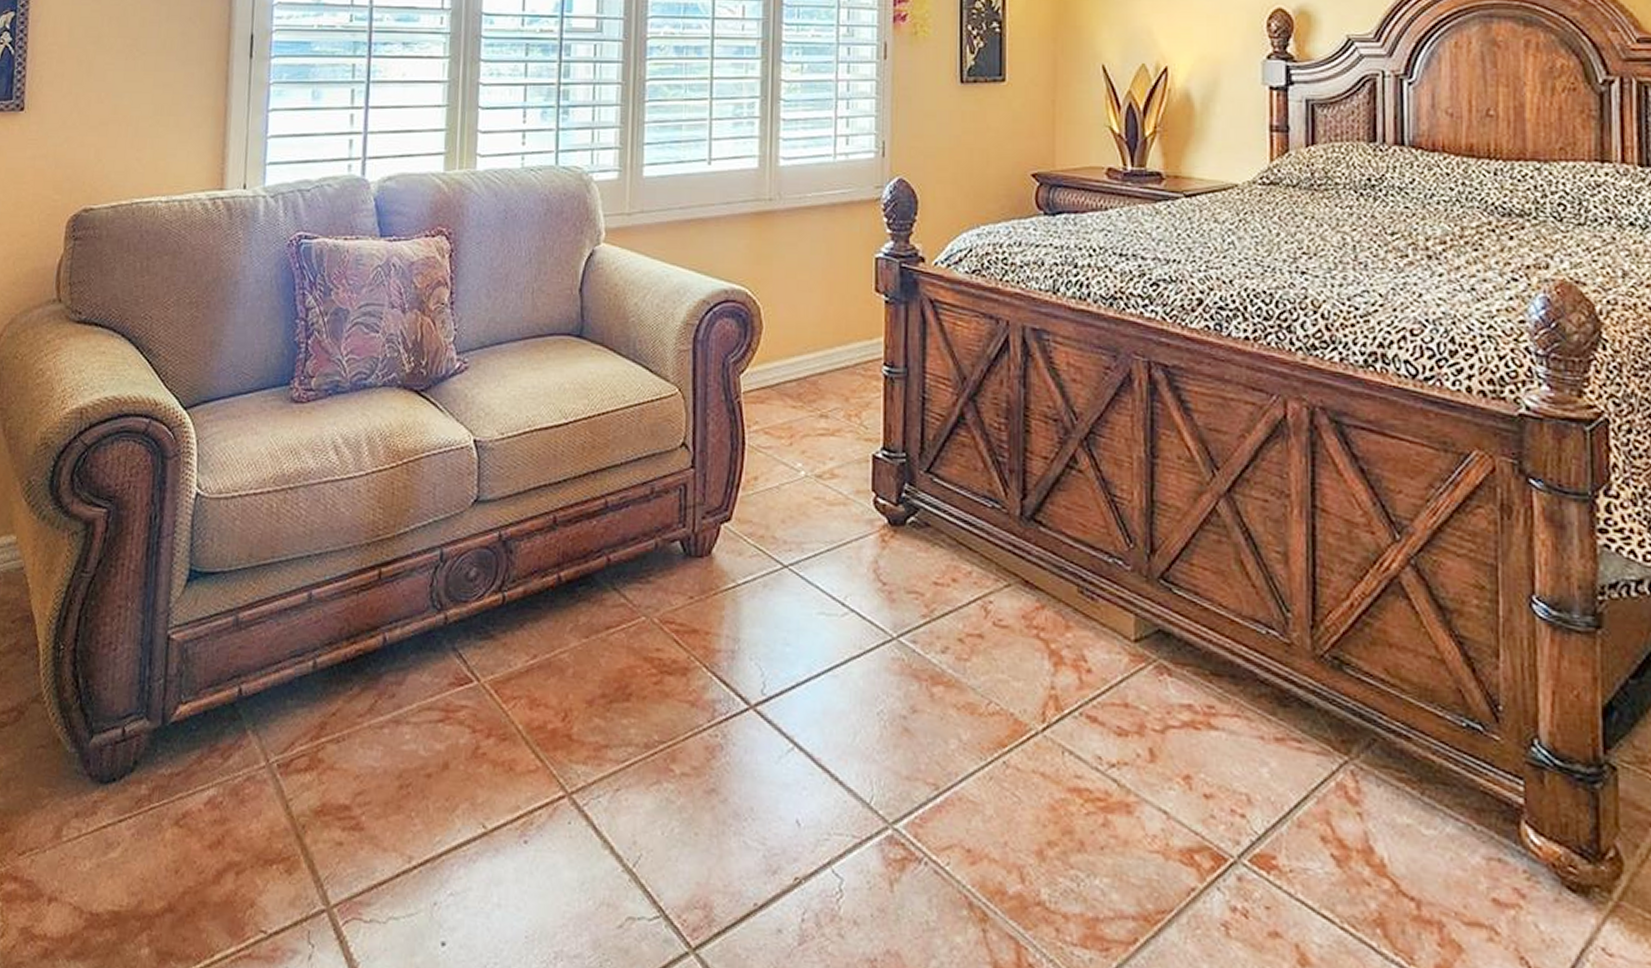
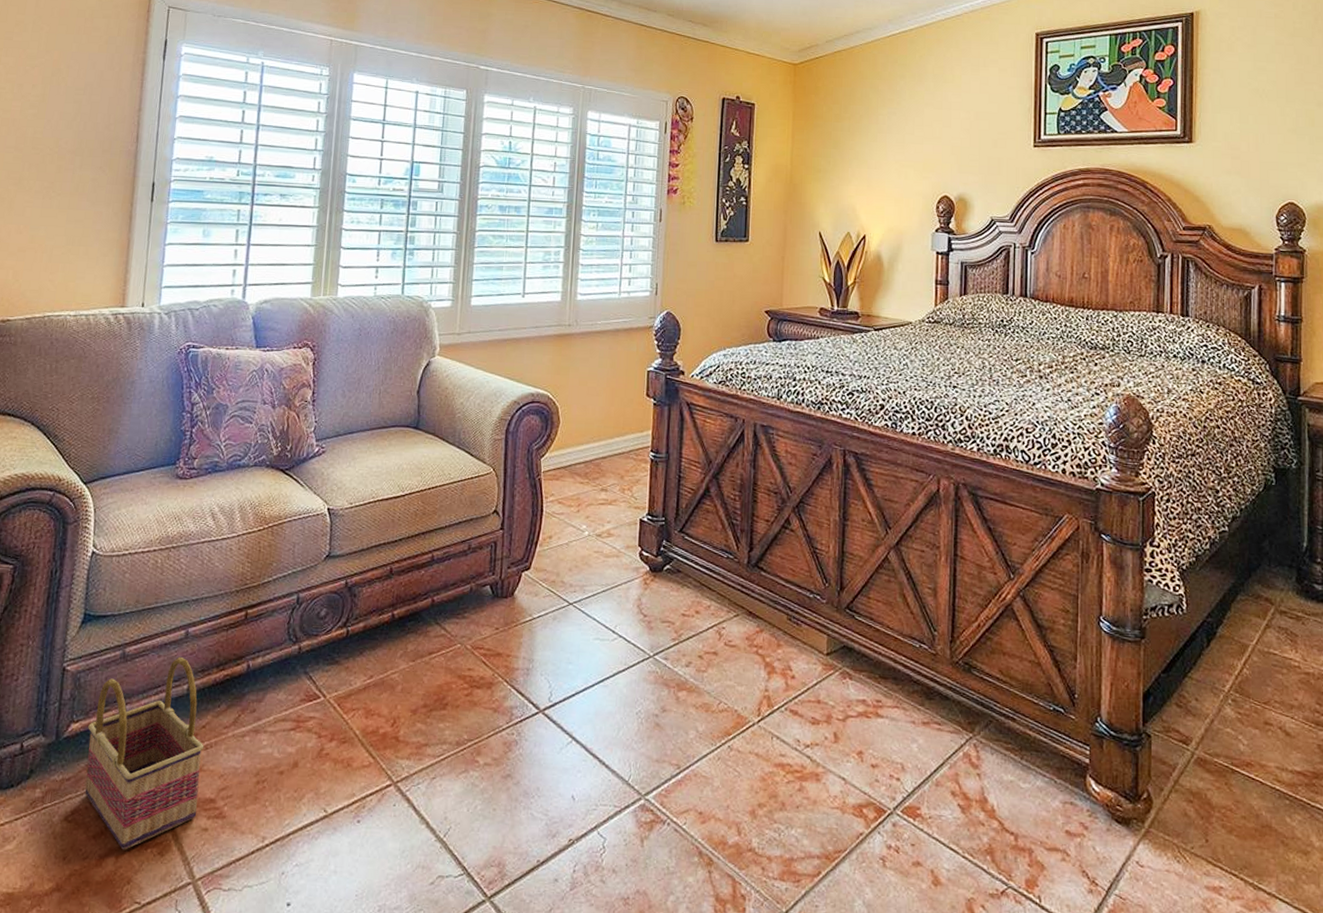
basket: none [197,625,336,865] -> present [84,656,205,850]

